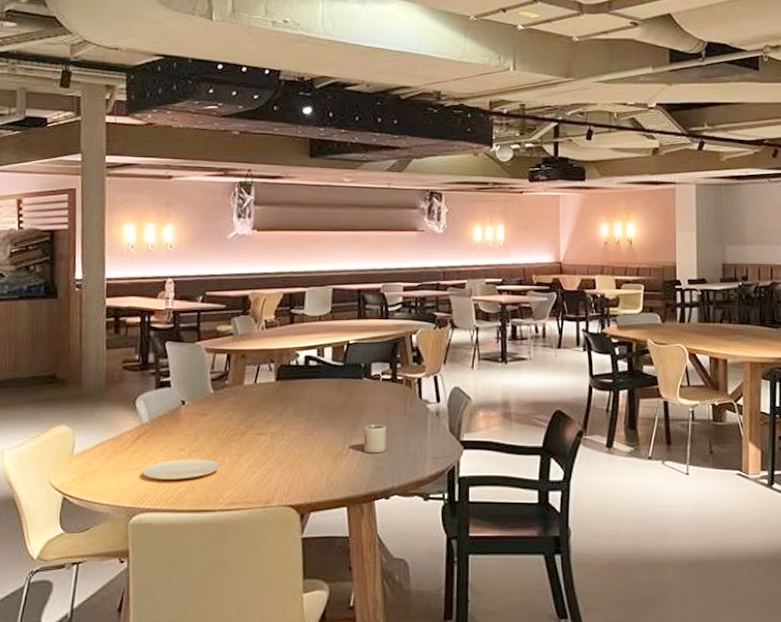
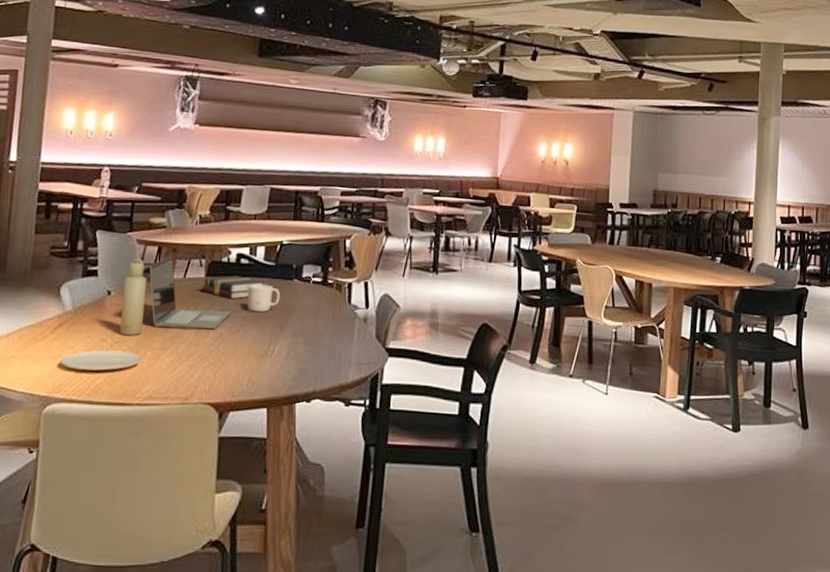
bottle: none [196,367,219,444] -> present [119,258,147,336]
laptop: none [220,362,304,434] -> present [149,256,231,330]
hardback book: none [273,378,333,402] -> present [202,275,264,299]
mug: none [318,384,352,413] -> present [247,283,281,313]
cup: present [363,425,387,454] -> none [288,326,313,356]

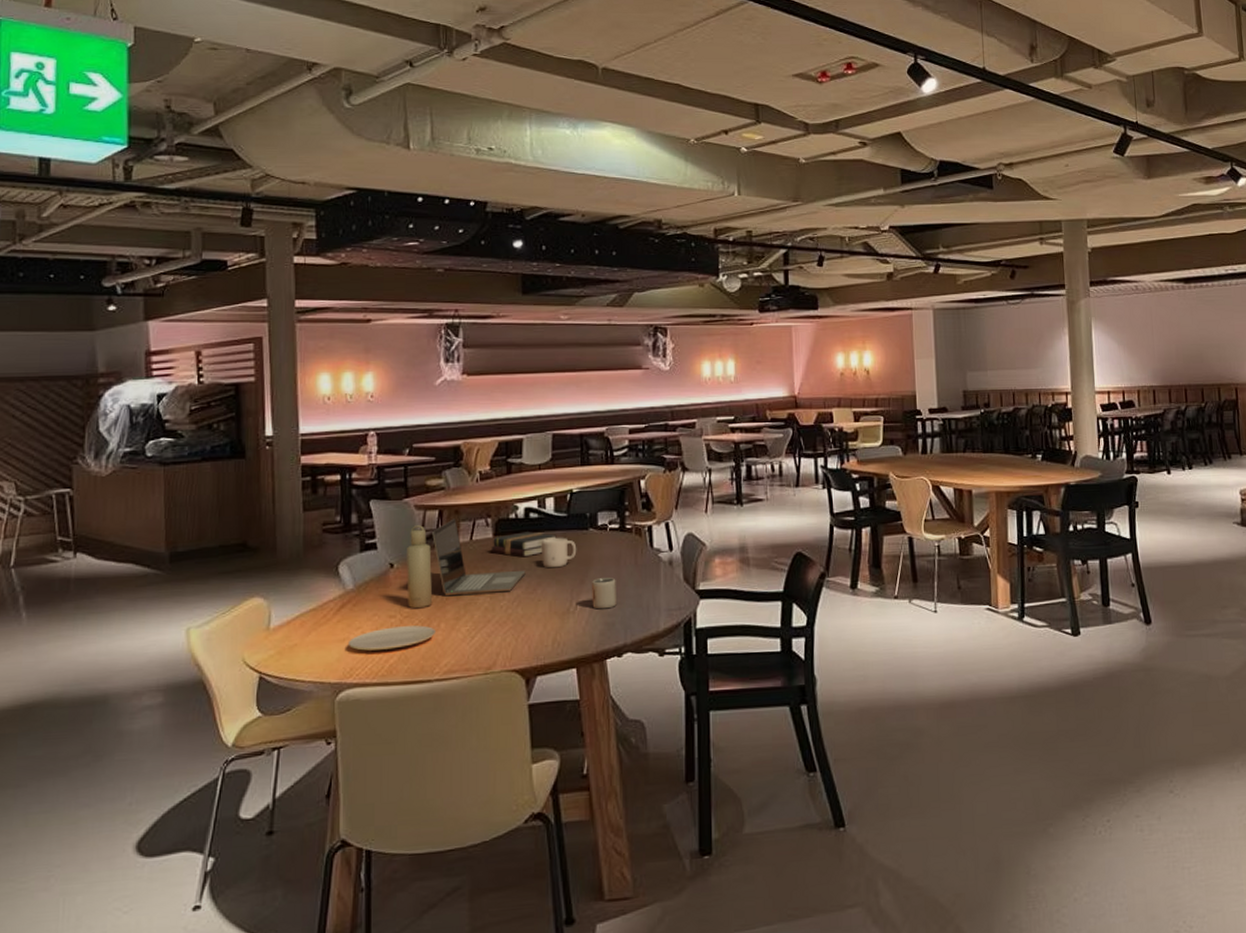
cup: none [288,326,313,356] -> present [591,578,616,610]

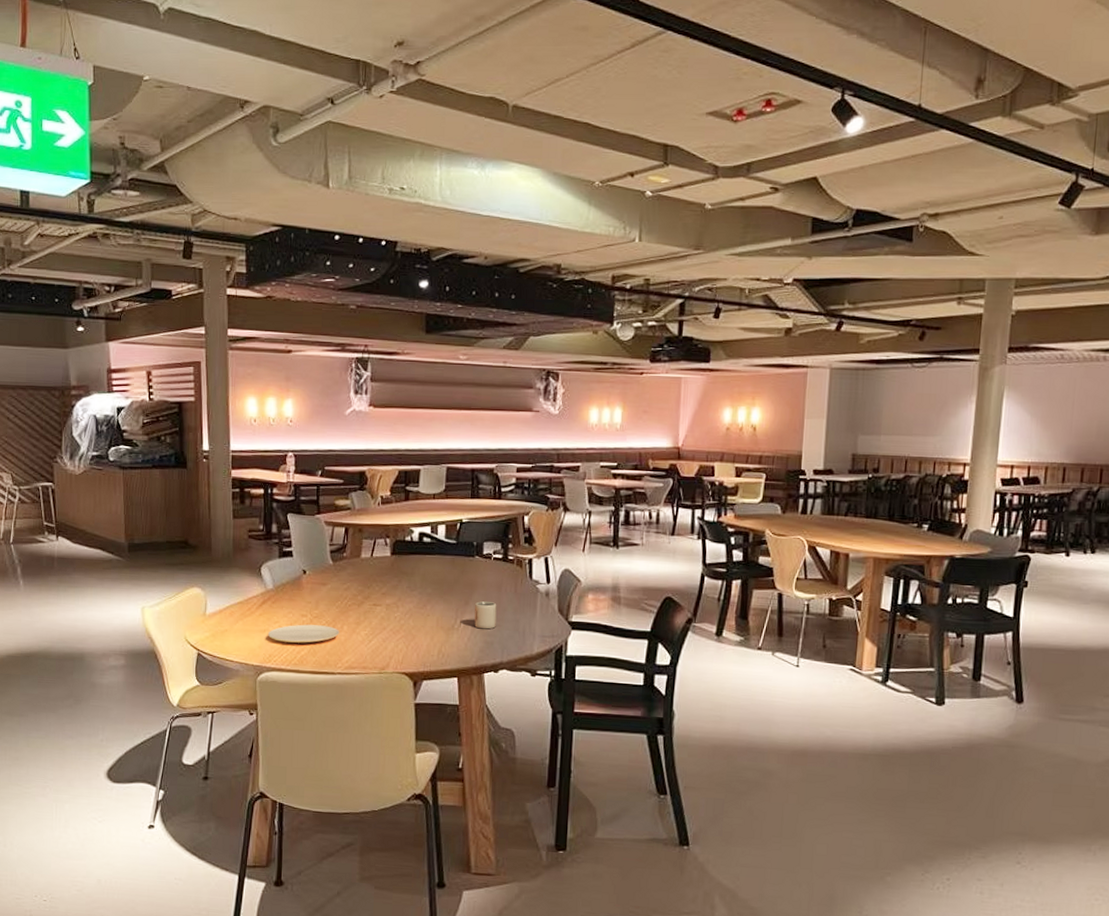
bottle: present [406,525,433,609] -> none [316,539,338,612]
laptop: present [432,518,526,596] -> none [339,536,418,605]
hardback book: present [491,531,557,557] -> none [389,553,446,576]
mug: present [541,537,577,569] -> none [431,561,464,589]

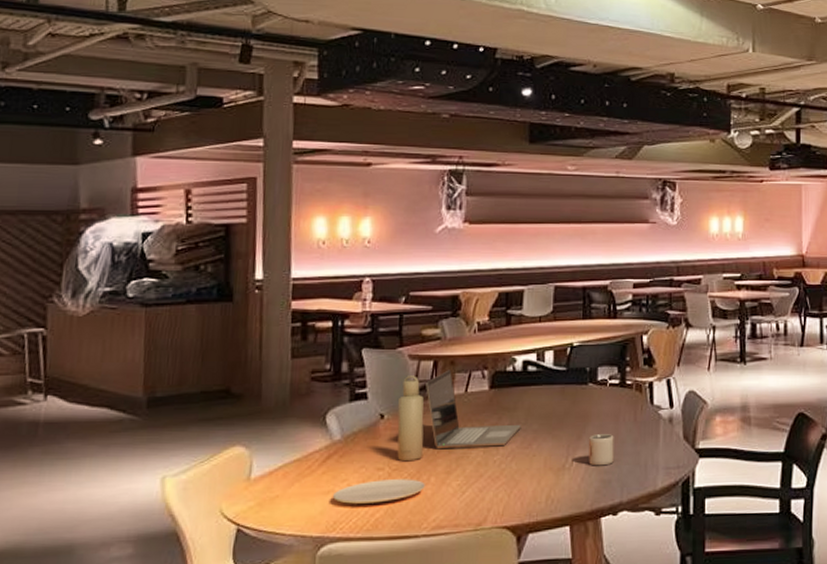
bottle: none [316,539,338,612] -> present [397,376,424,462]
laptop: none [339,536,418,605] -> present [426,369,521,450]

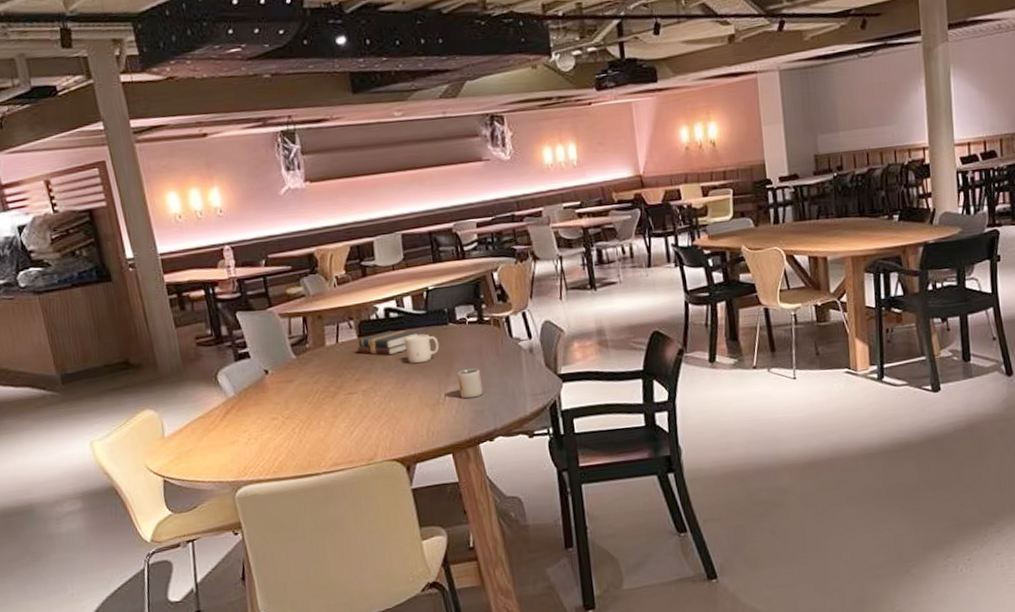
plate: present [332,479,425,504] -> none [237,424,317,451]
bottle: present [397,376,424,462] -> none [277,332,310,411]
laptop: present [426,369,521,450] -> none [299,323,393,397]
hardback book: none [487,385,555,411] -> present [357,330,418,356]
mug: none [538,391,575,423] -> present [403,333,440,364]

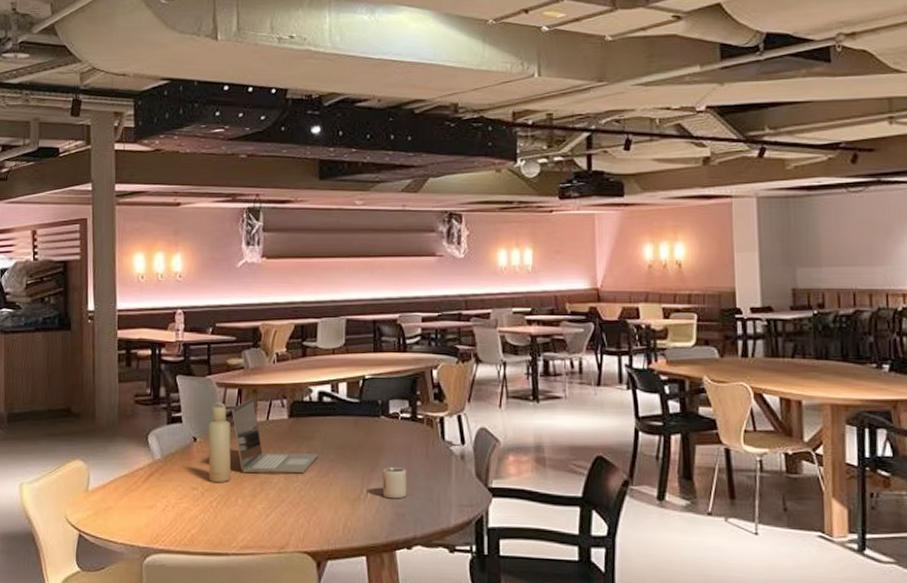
bottle: none [277,332,310,411] -> present [208,402,232,483]
laptop: none [299,323,393,397] -> present [232,398,318,474]
hardback book: present [357,330,418,356] -> none [286,415,349,441]
mug: present [403,333,440,364] -> none [333,422,368,454]

